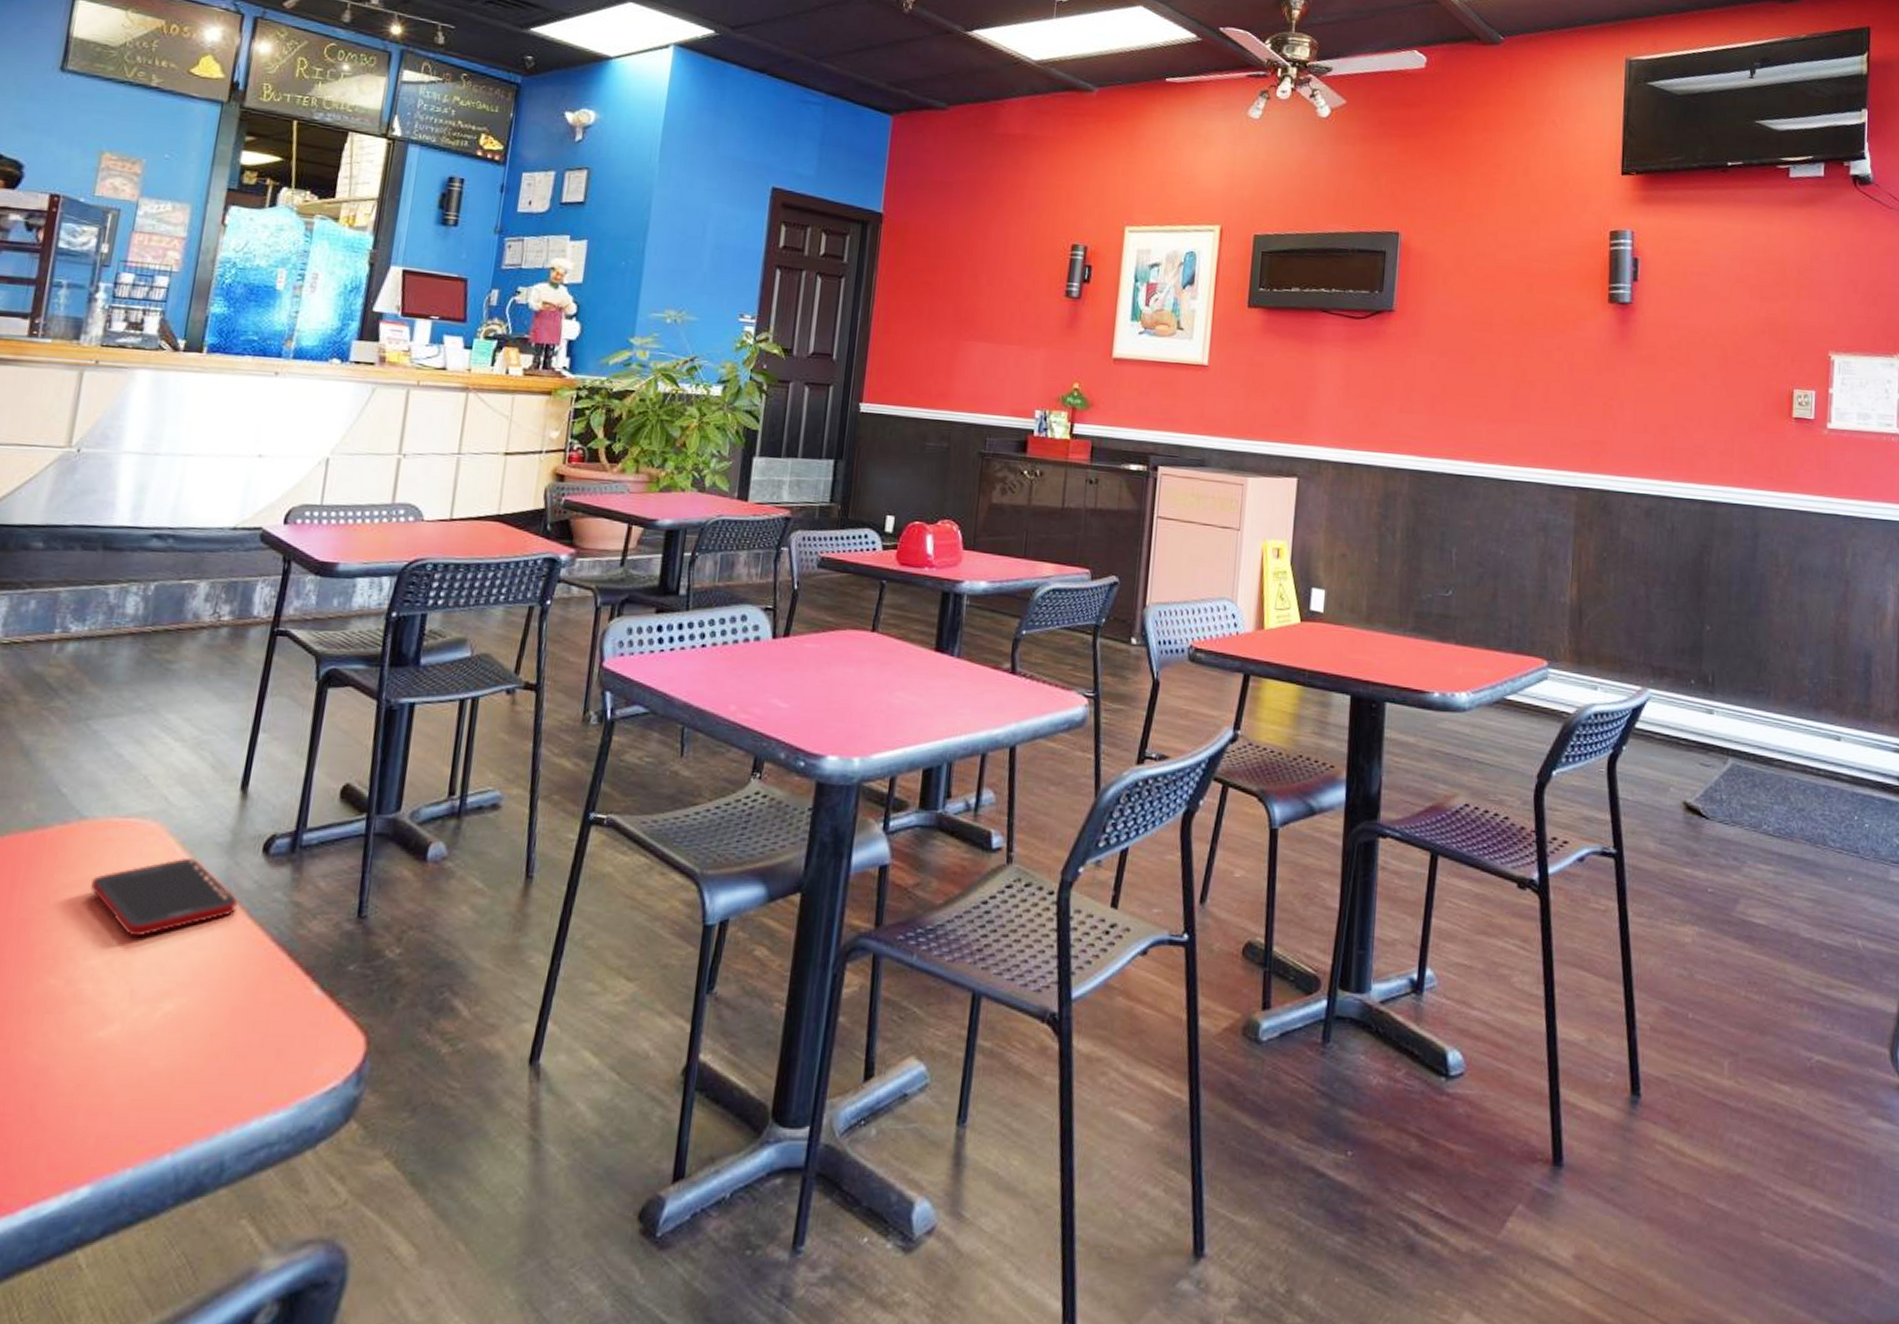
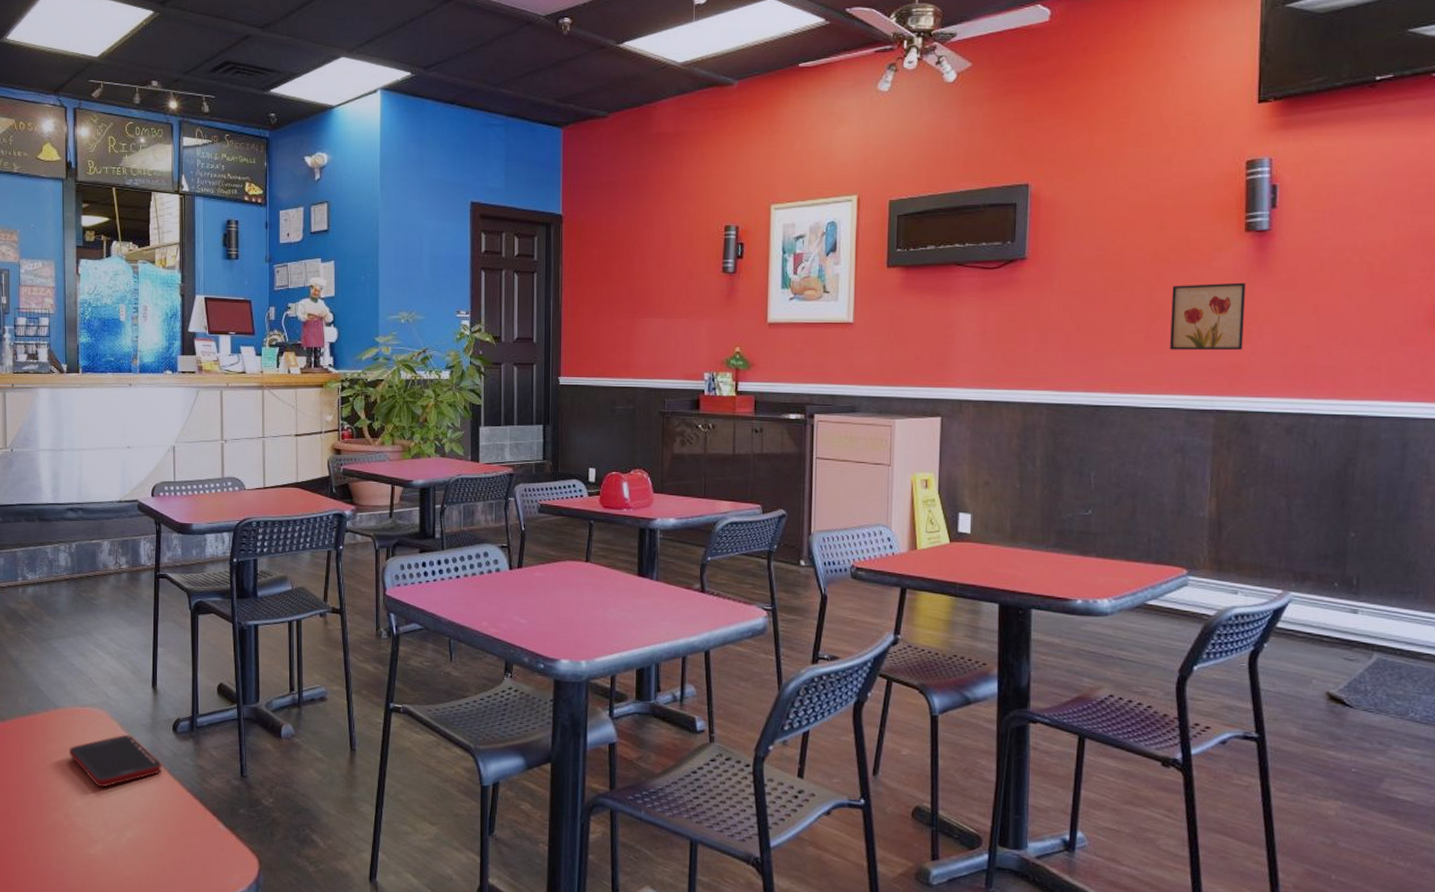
wall art: none [1535,352,1609,425] -> present [1170,282,1247,351]

